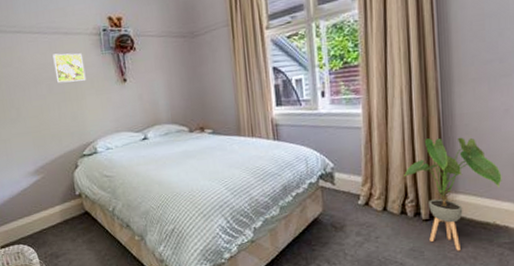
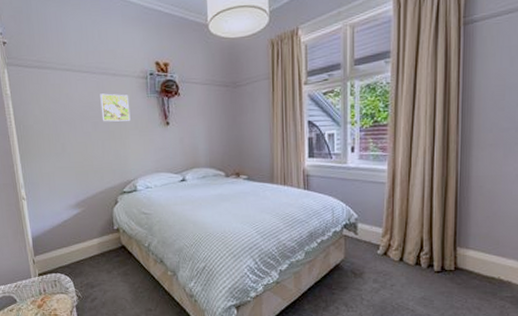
house plant: present [404,137,502,251] -> none [421,197,509,302]

